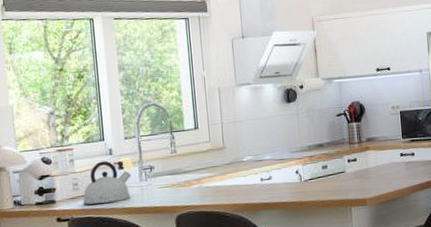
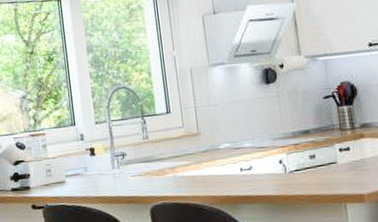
kettle: present [82,160,131,205] -> none [56,146,104,192]

